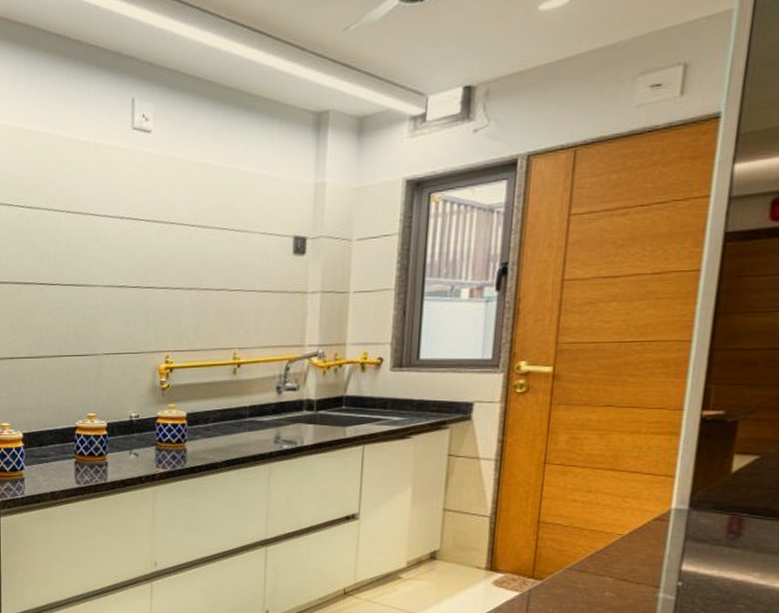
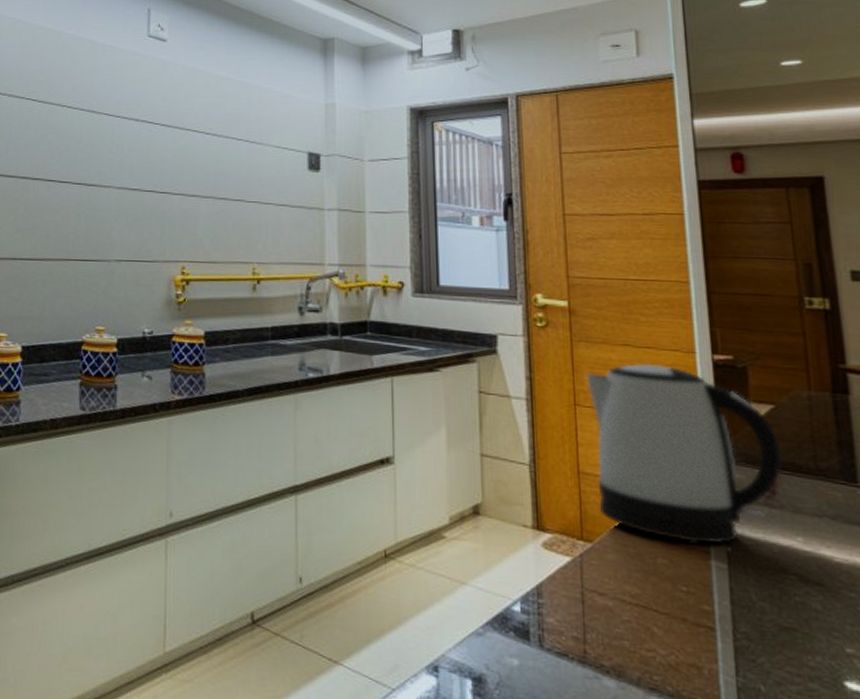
kettle: none [554,422,758,580] -> present [585,363,783,545]

